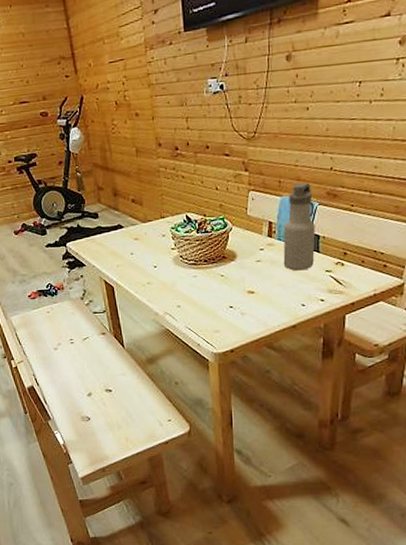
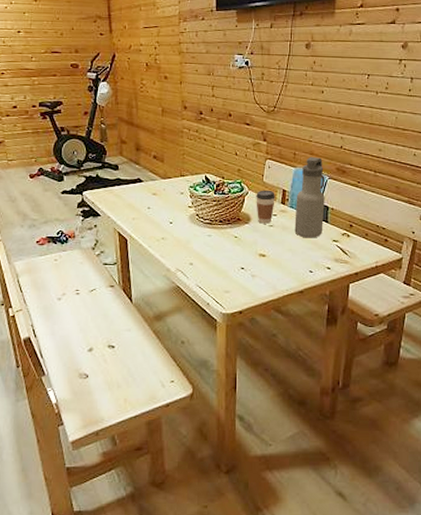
coffee cup: none [240,223,261,260] -> present [256,190,275,224]

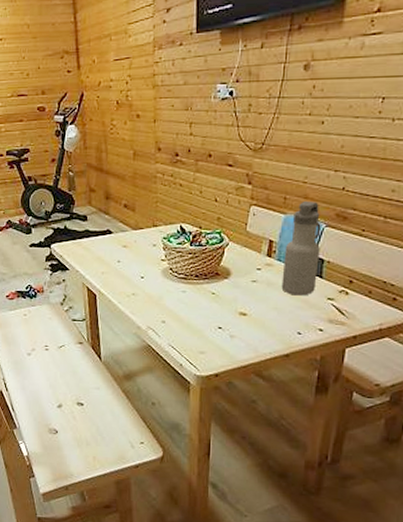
coffee cup: present [256,190,275,224] -> none [237,240,260,279]

